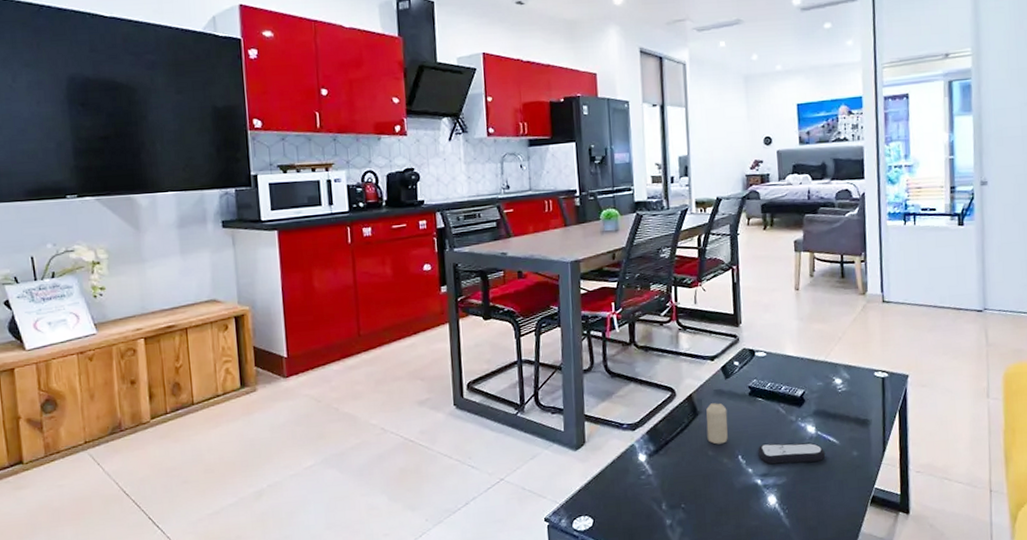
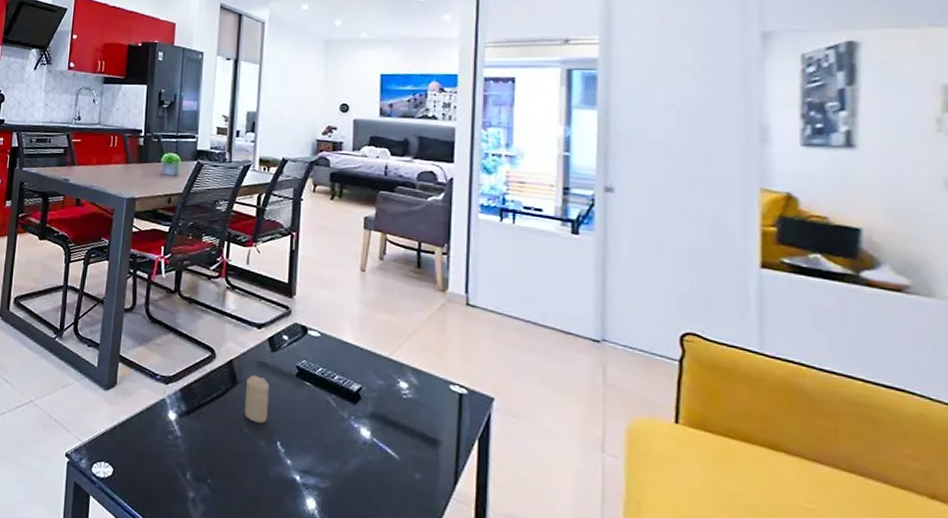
remote control: present [758,442,826,465] -> none [300,435,381,474]

